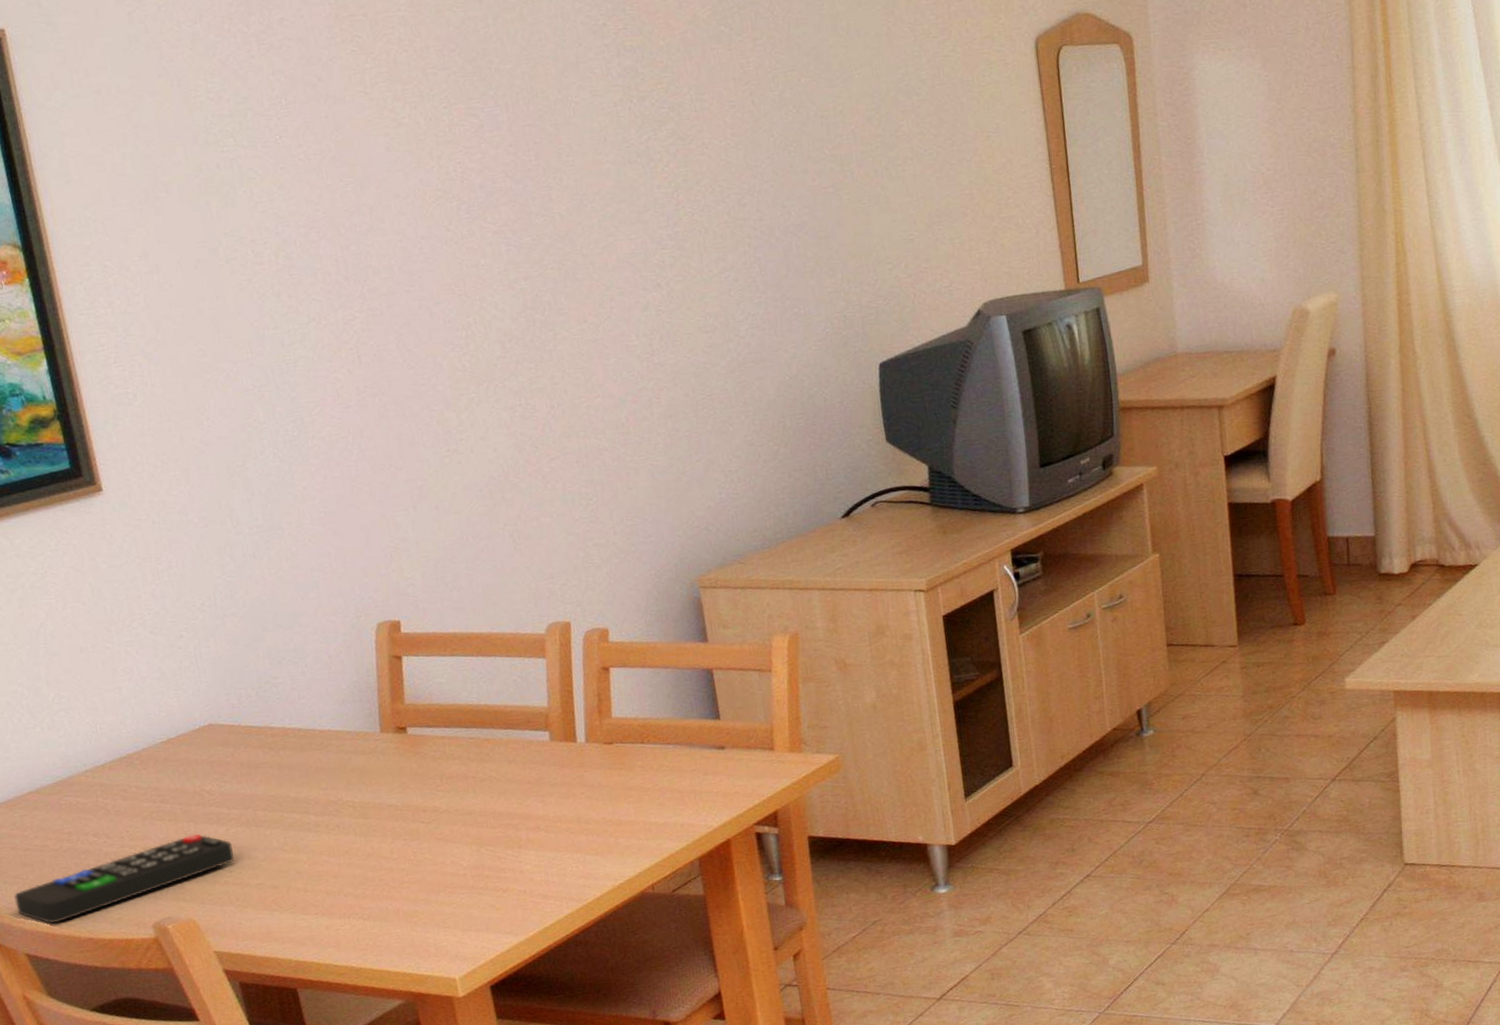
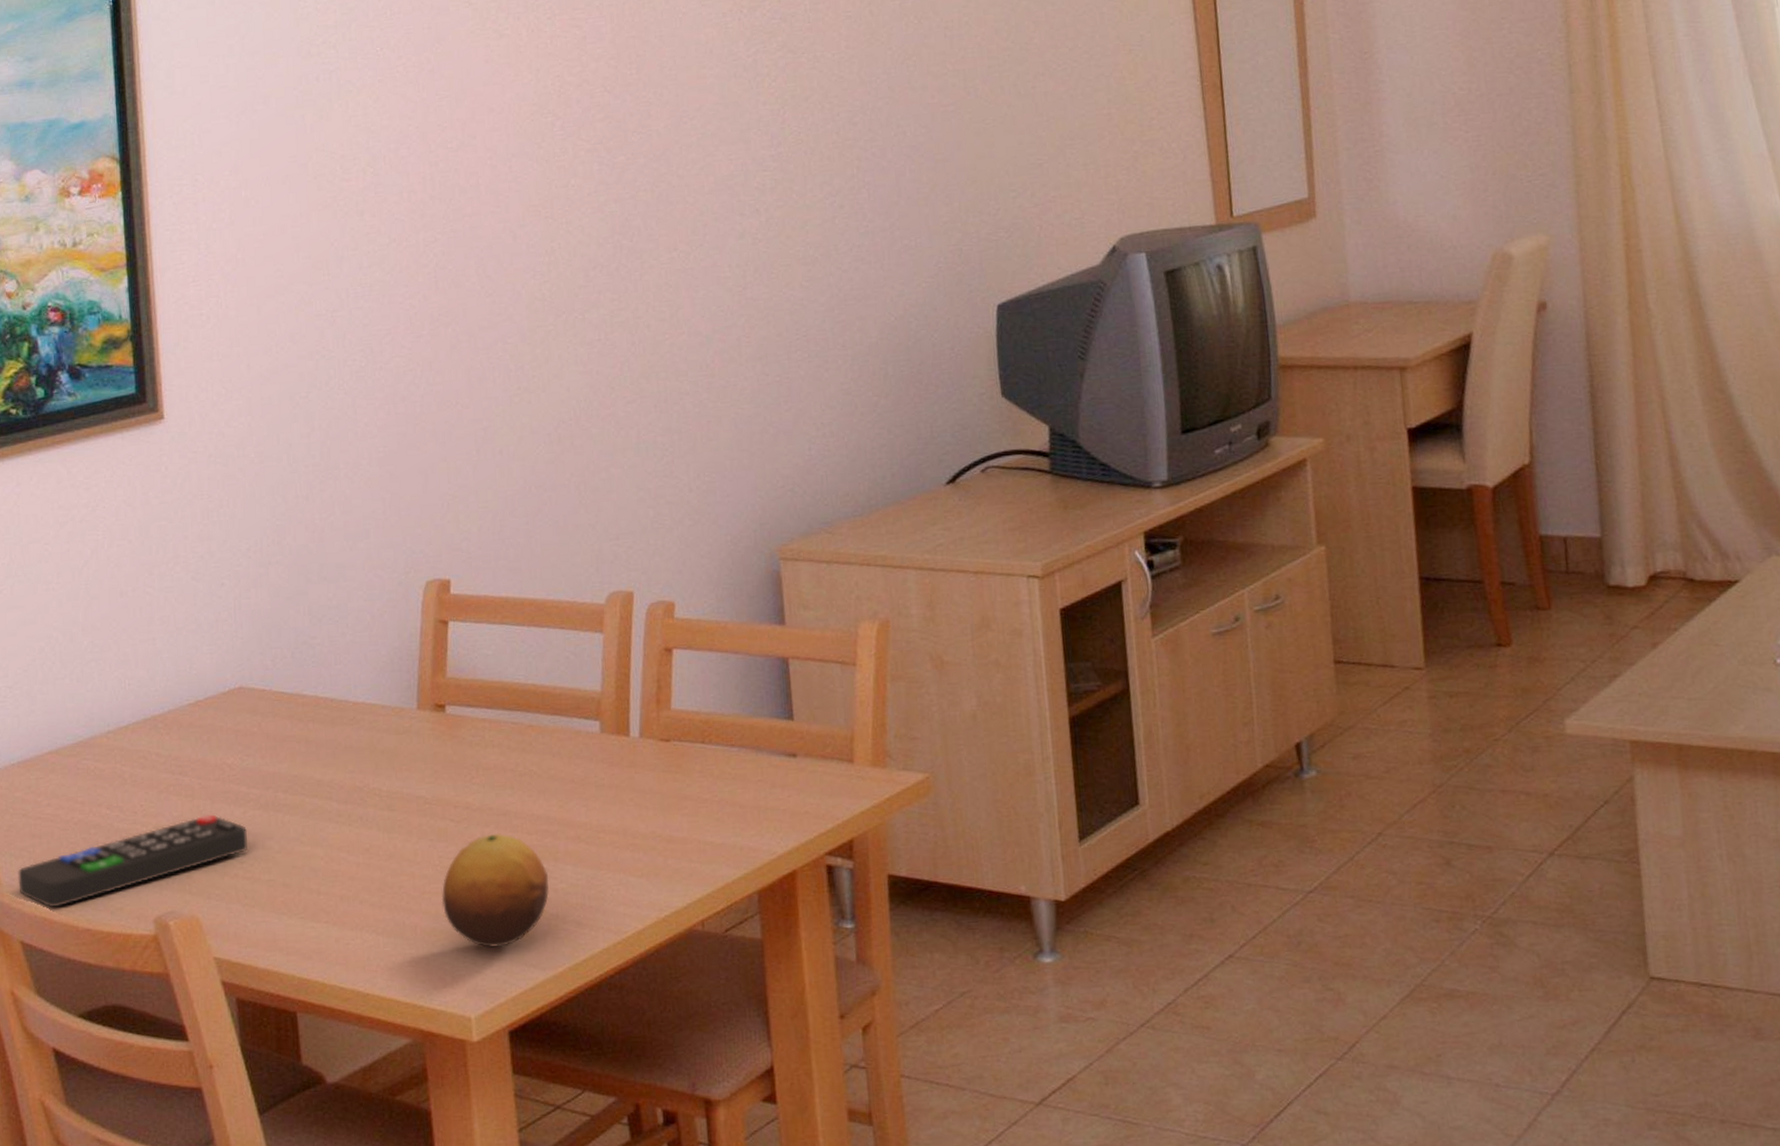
fruit: none [419,829,516,922] -> present [441,833,549,948]

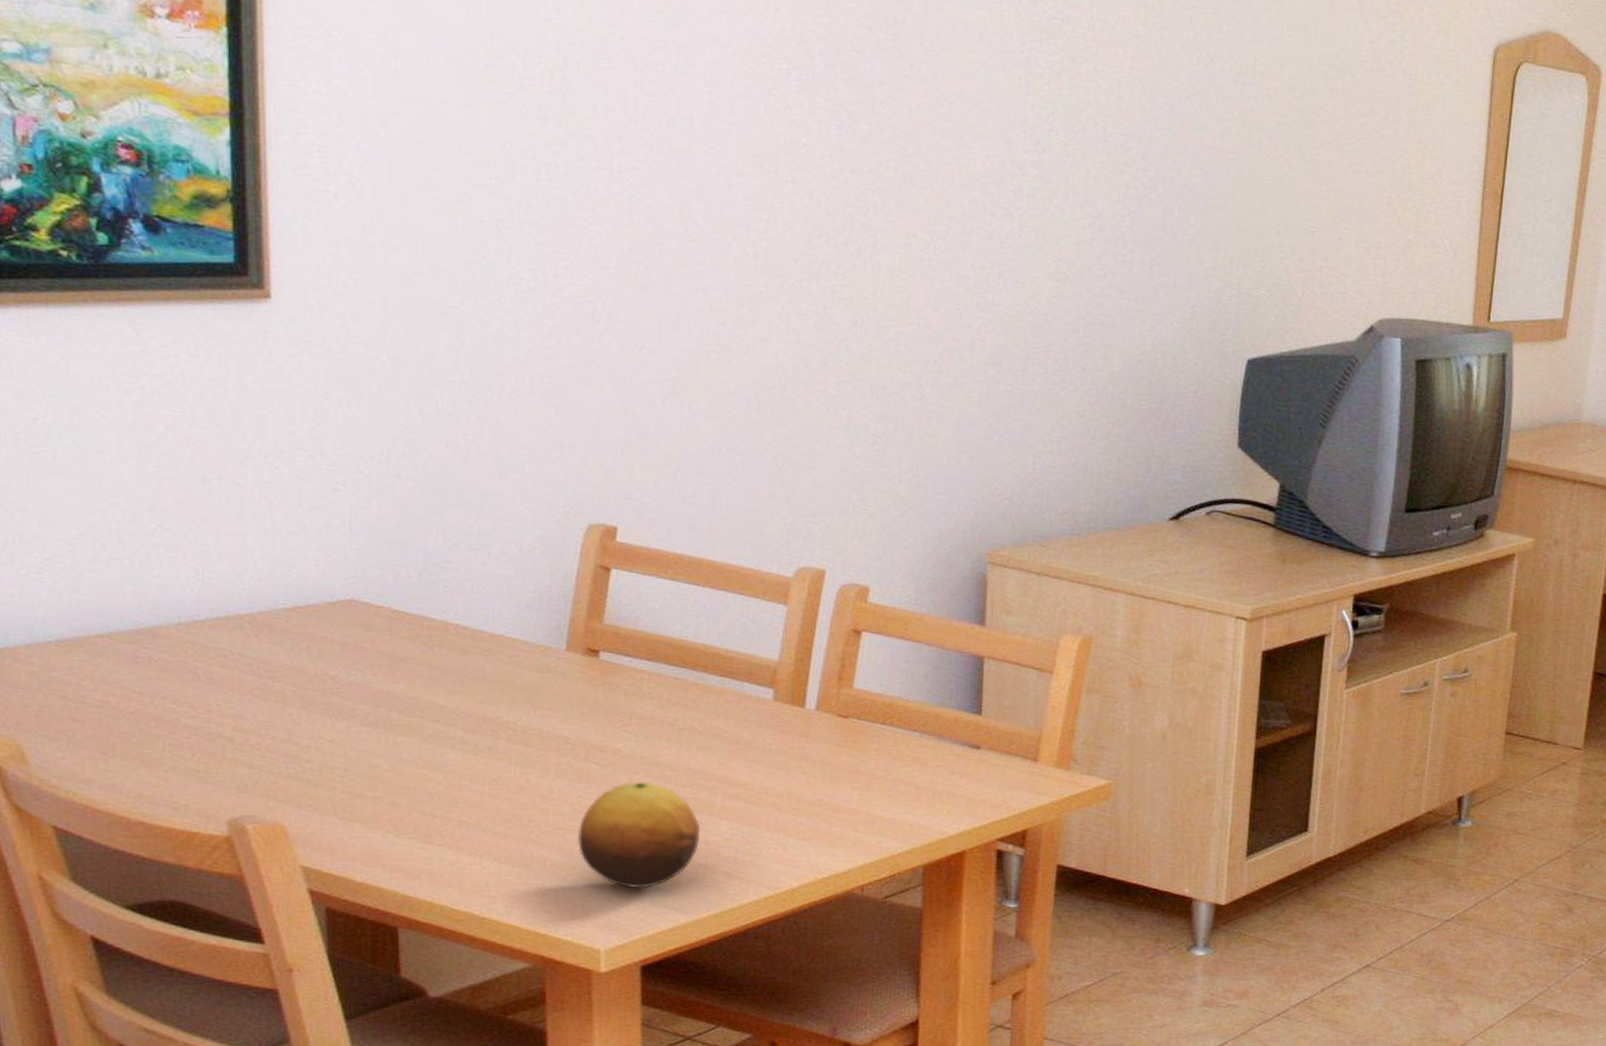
remote control: present [18,814,248,908] -> none [52,723,351,797]

